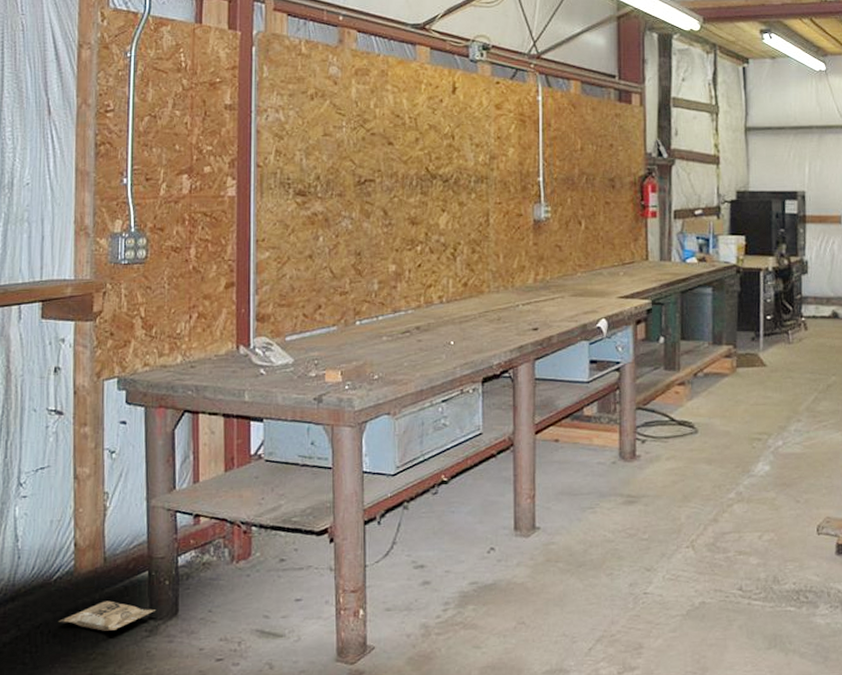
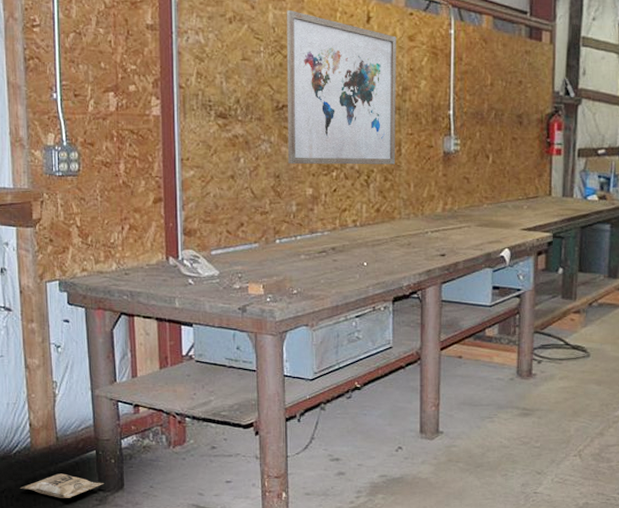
wall art: none [369,84,484,241] -> present [286,10,396,165]

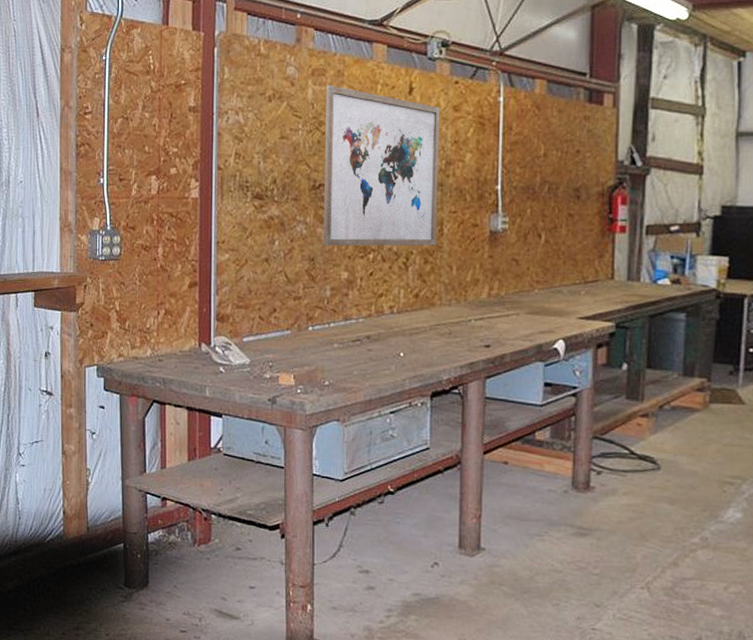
bag: present [20,473,105,499] -> none [52,565,130,593]

